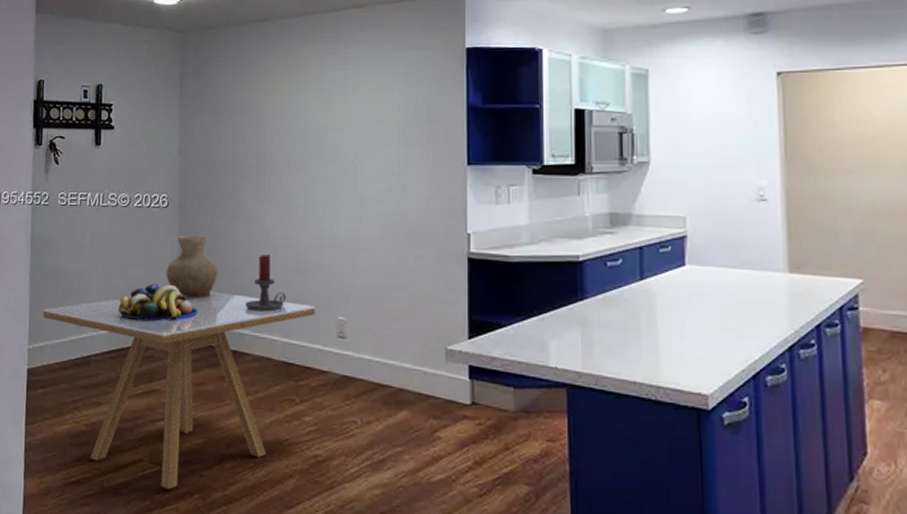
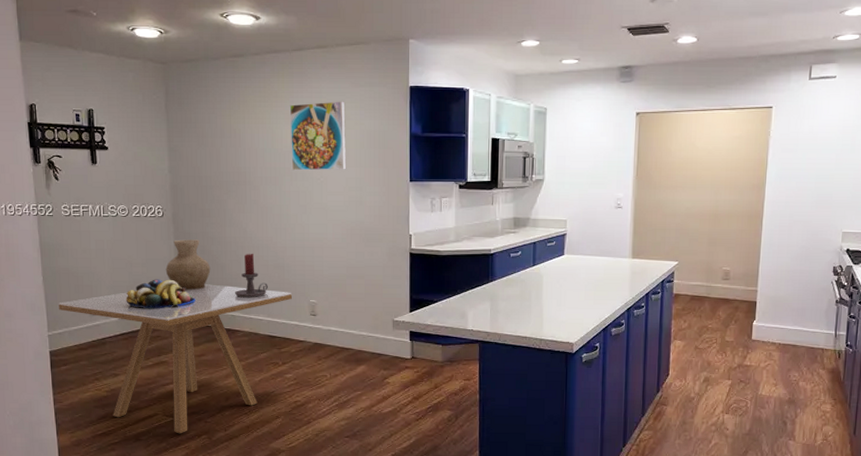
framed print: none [319,68,387,152] -> present [289,101,346,171]

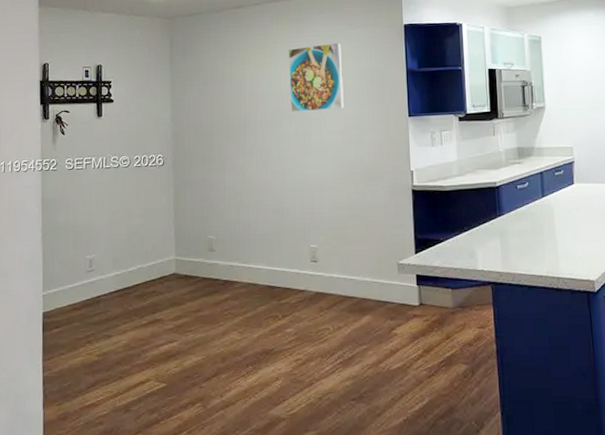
dining table: present [59,284,292,434] -> none [55,233,292,402]
fruit bowl: present [126,279,196,309] -> none [123,229,193,263]
vase: present [165,239,211,291] -> none [164,187,209,241]
candle holder: present [235,253,268,297] -> none [234,198,267,245]

